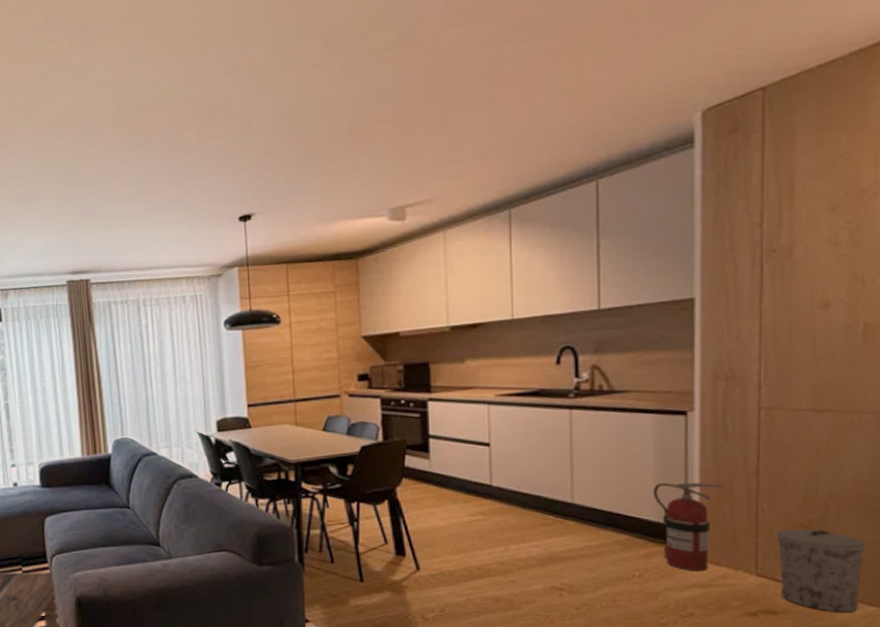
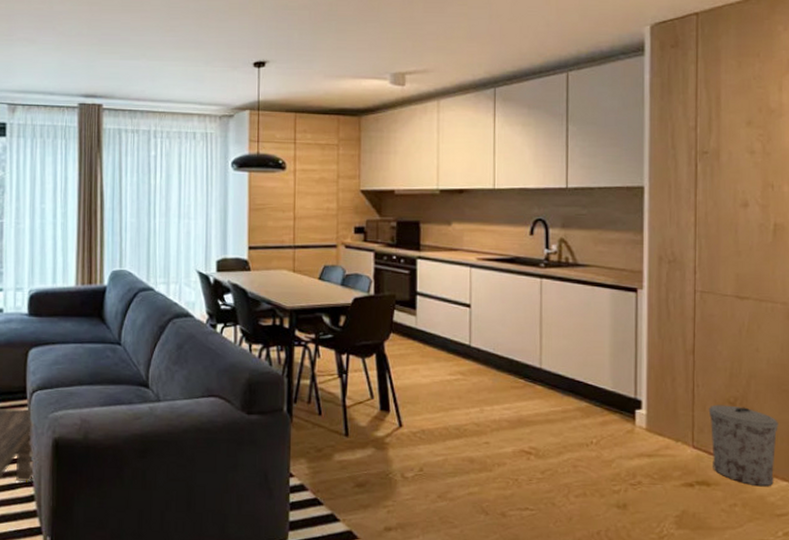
fire extinguisher: present [654,482,723,572] -> none [609,354,666,441]

